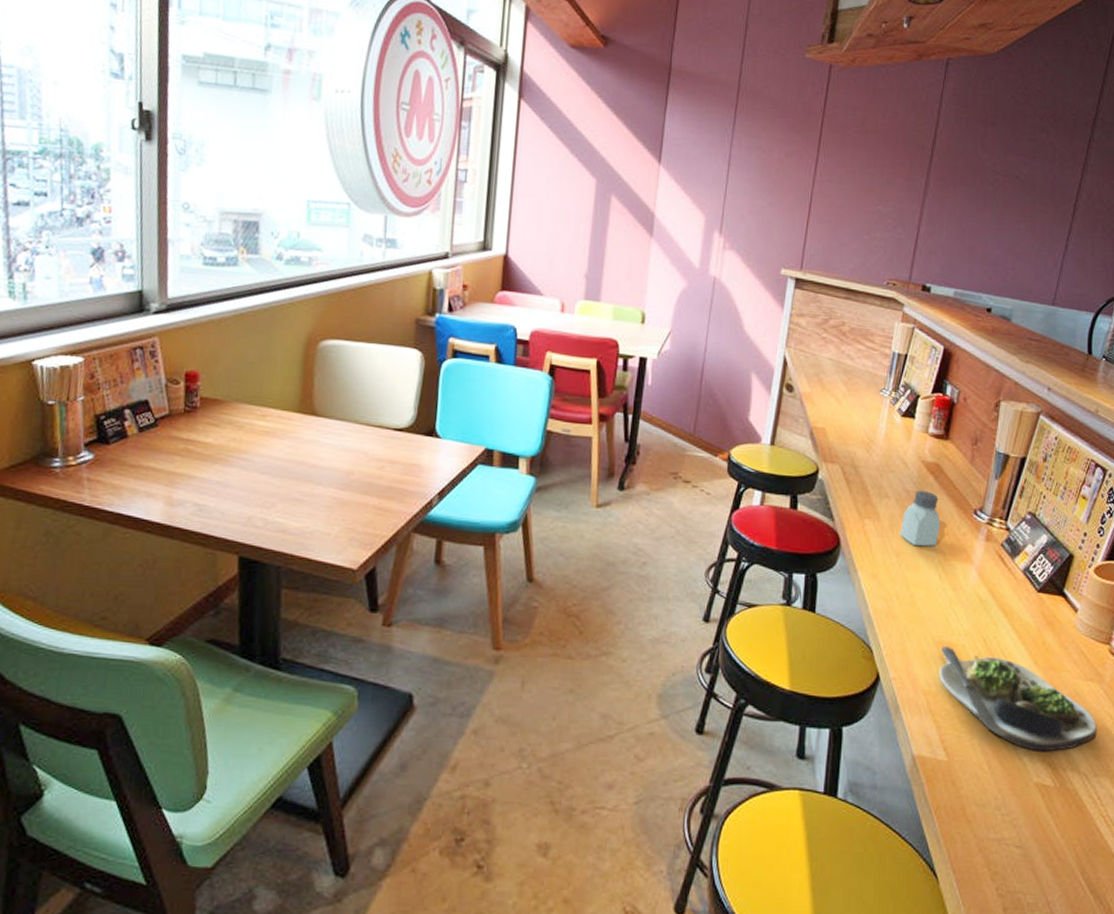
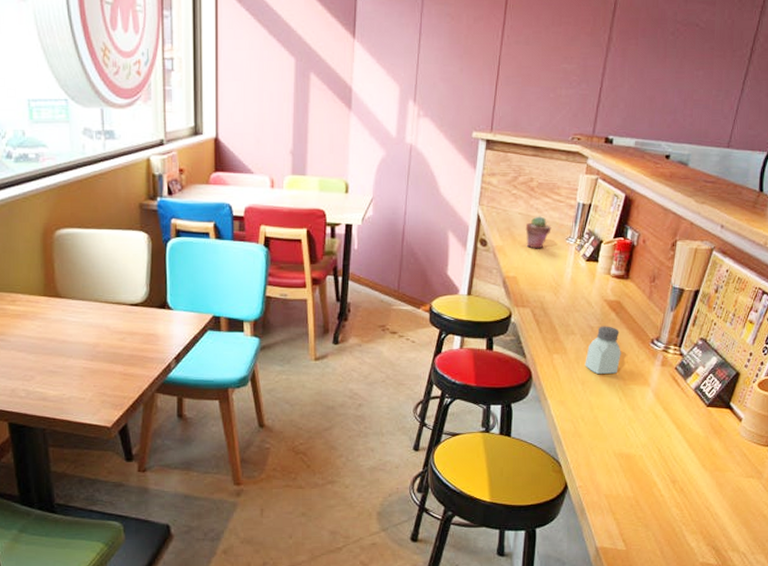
potted succulent: none [835,363,864,400] -> present [525,216,552,249]
salad plate: present [938,646,1097,752] -> none [618,457,755,538]

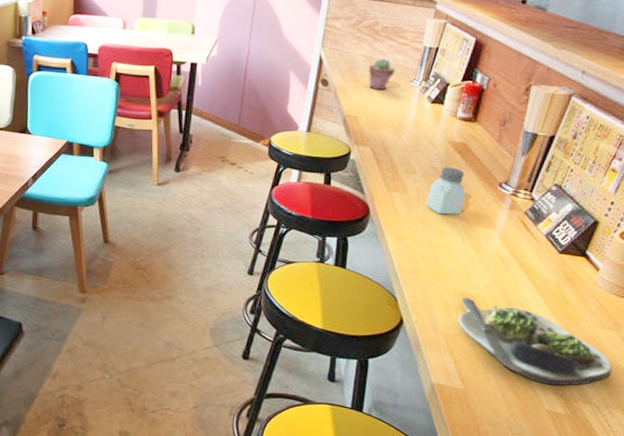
salad plate: none [618,457,755,538] -> present [458,297,612,386]

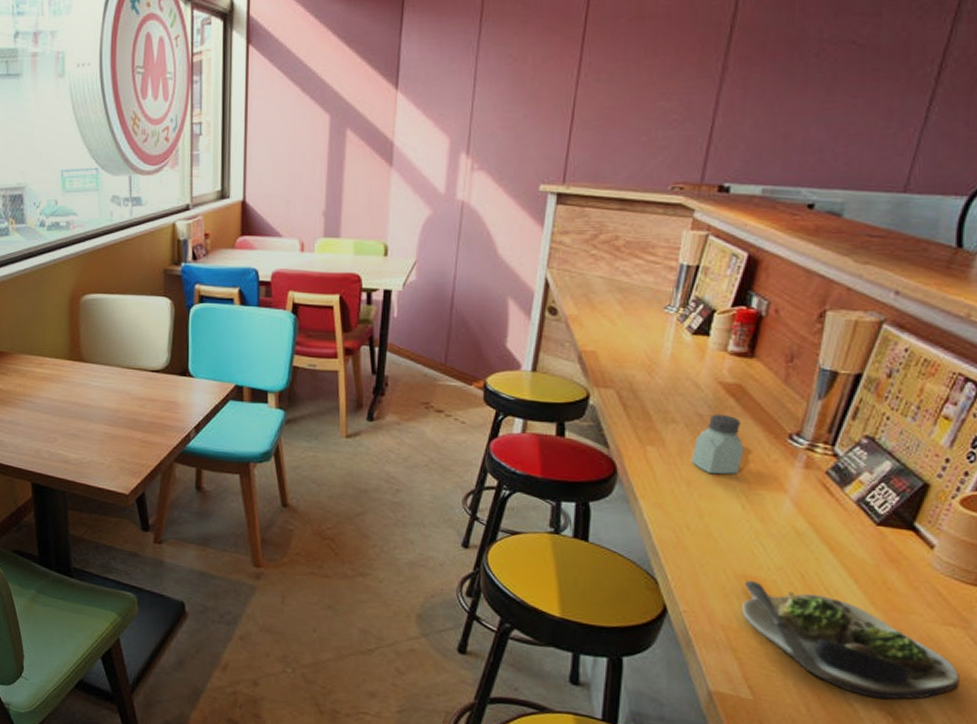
potted succulent: present [368,58,396,90] -> none [608,280,644,319]

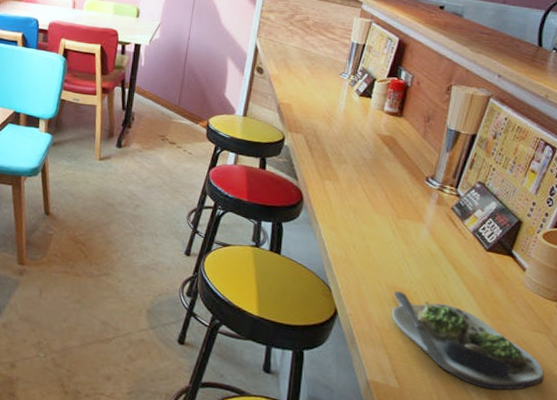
saltshaker: present [691,414,744,475] -> none [357,158,395,206]

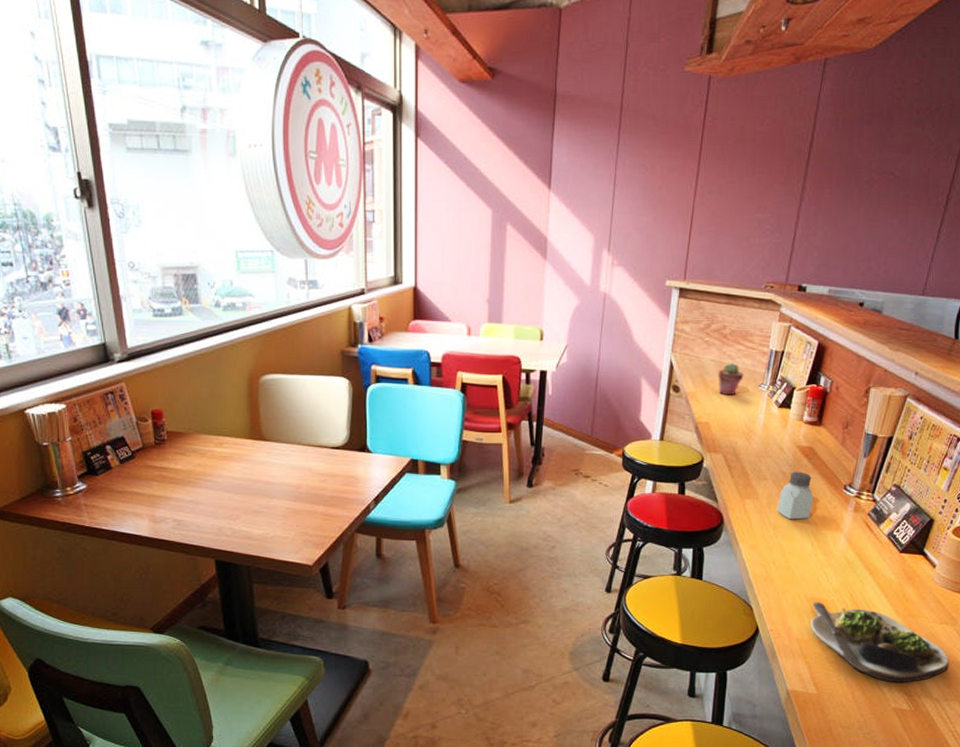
potted succulent: none [300,51,326,81] -> present [718,363,744,396]
saltshaker: none [357,158,395,206] -> present [777,471,814,520]

